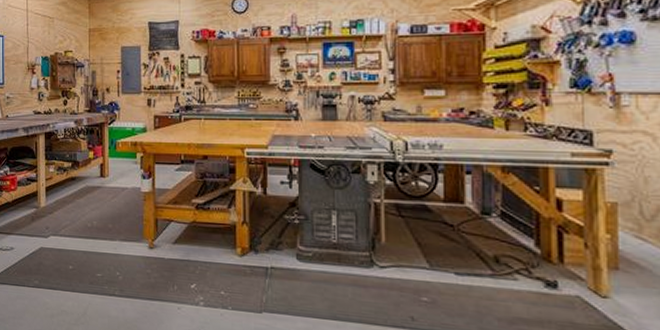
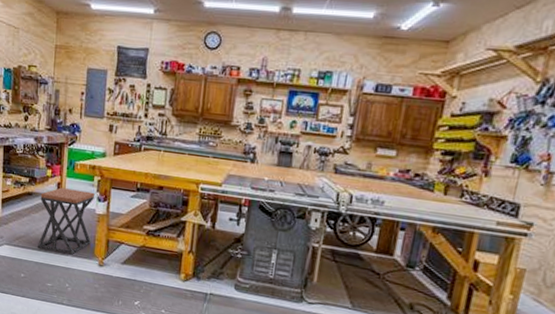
stool: none [84,168,139,239] -> present [38,187,94,255]

